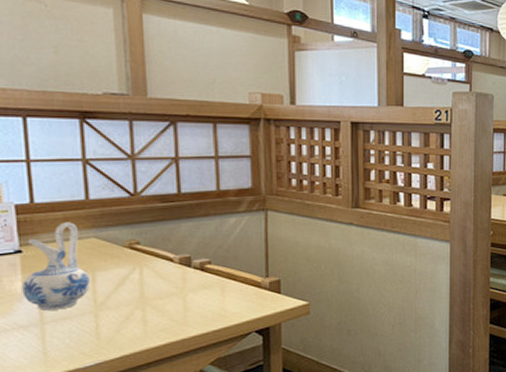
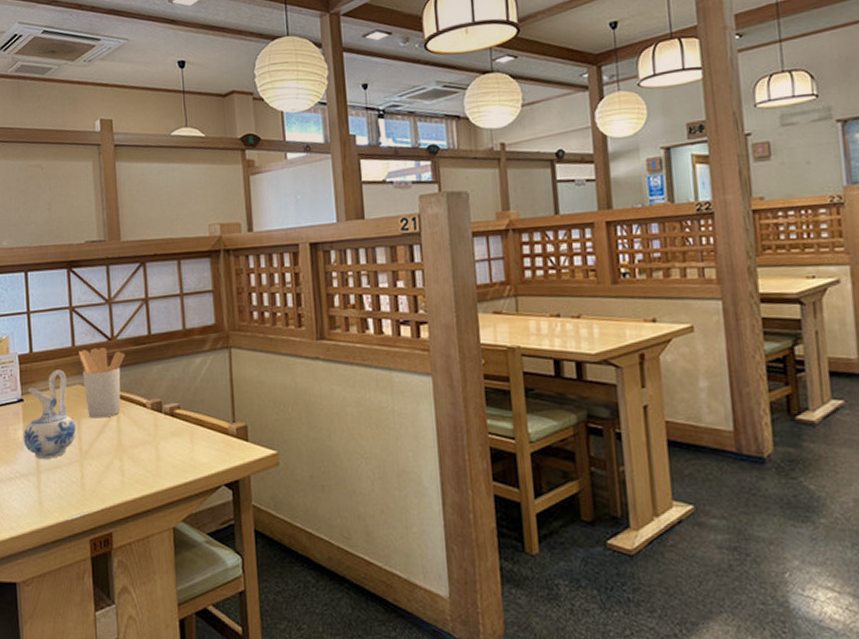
utensil holder: none [94,202,150,271] -> present [79,347,125,419]

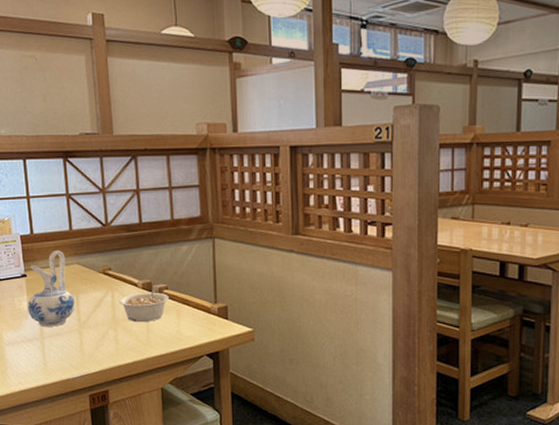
utensil holder: present [79,347,125,419] -> none [76,232,118,294]
legume: none [124,405,181,449] -> present [118,286,169,323]

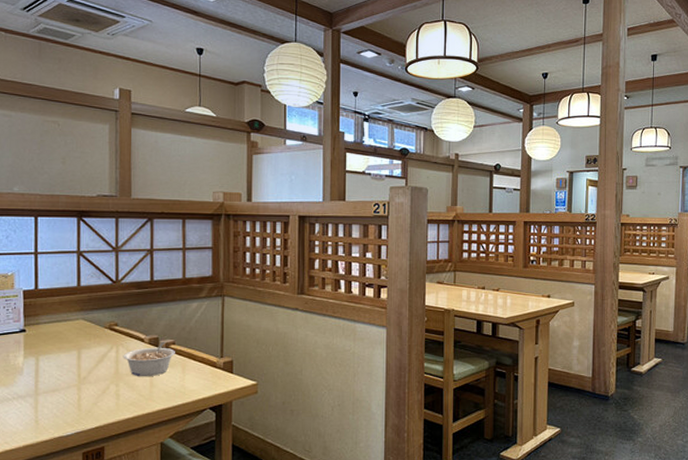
ceramic pitcher: present [27,250,75,327] -> none [23,305,76,383]

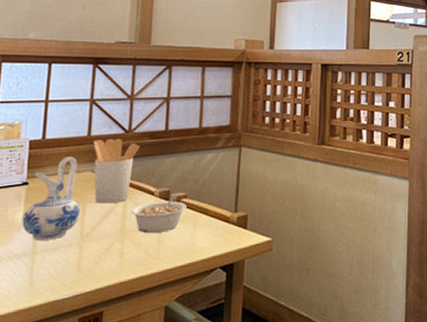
ceramic pitcher: none [23,305,76,383] -> present [22,156,80,240]
utensil holder: none [84,289,128,349] -> present [93,139,140,204]

